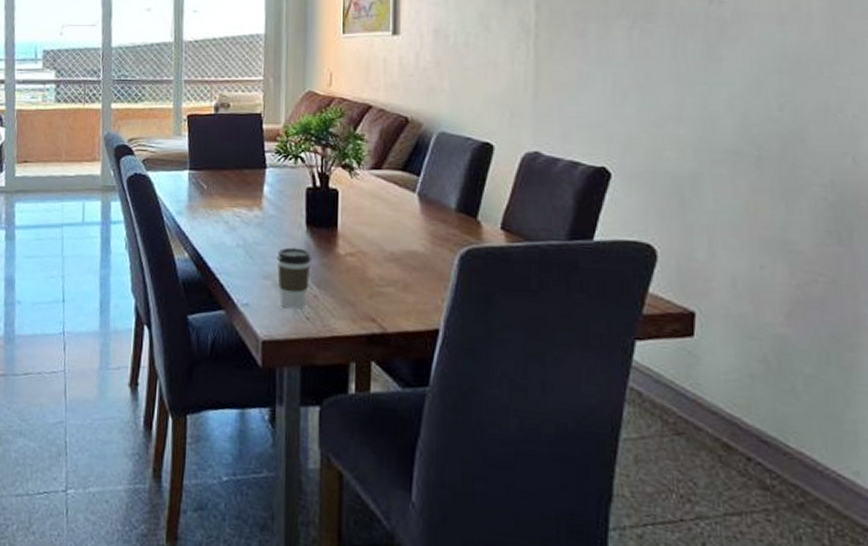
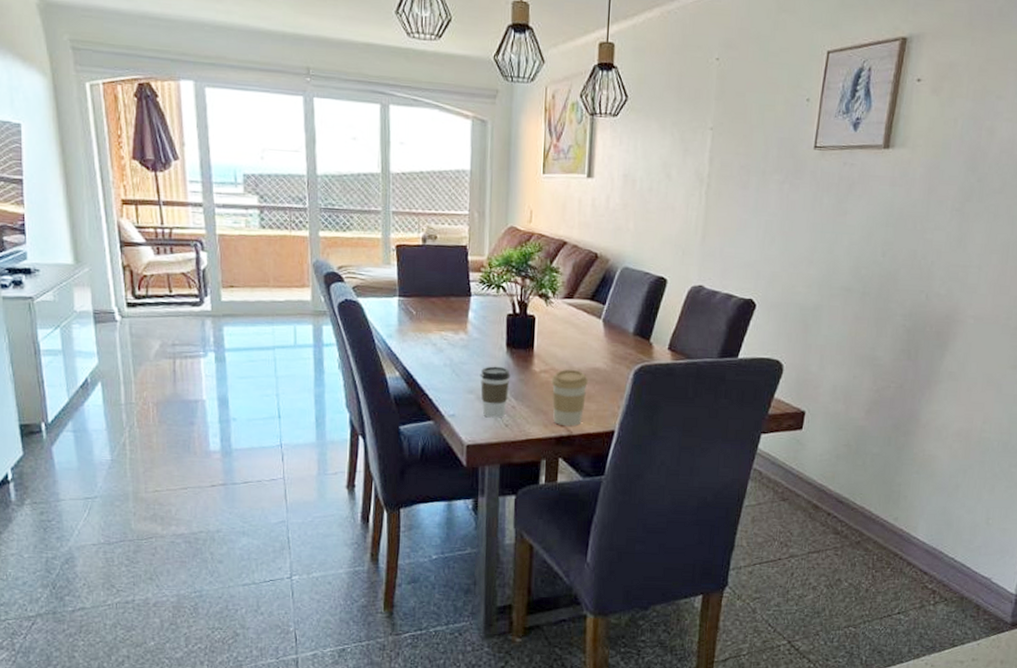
coffee cup: none [359,251,405,323] -> present [551,369,589,427]

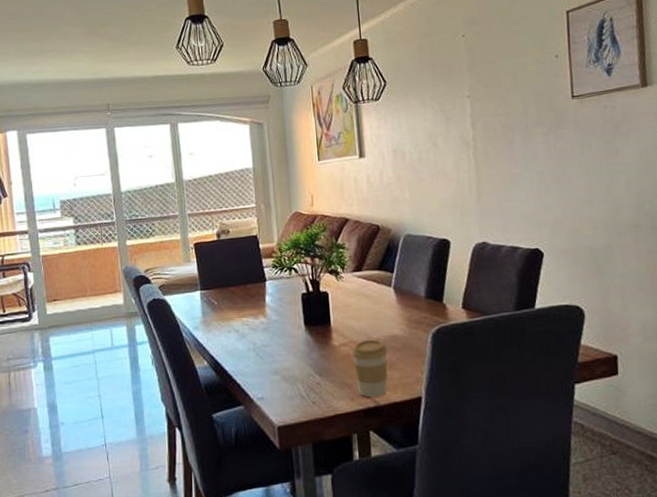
coffee cup: present [480,366,511,418] -> none [282,345,312,397]

